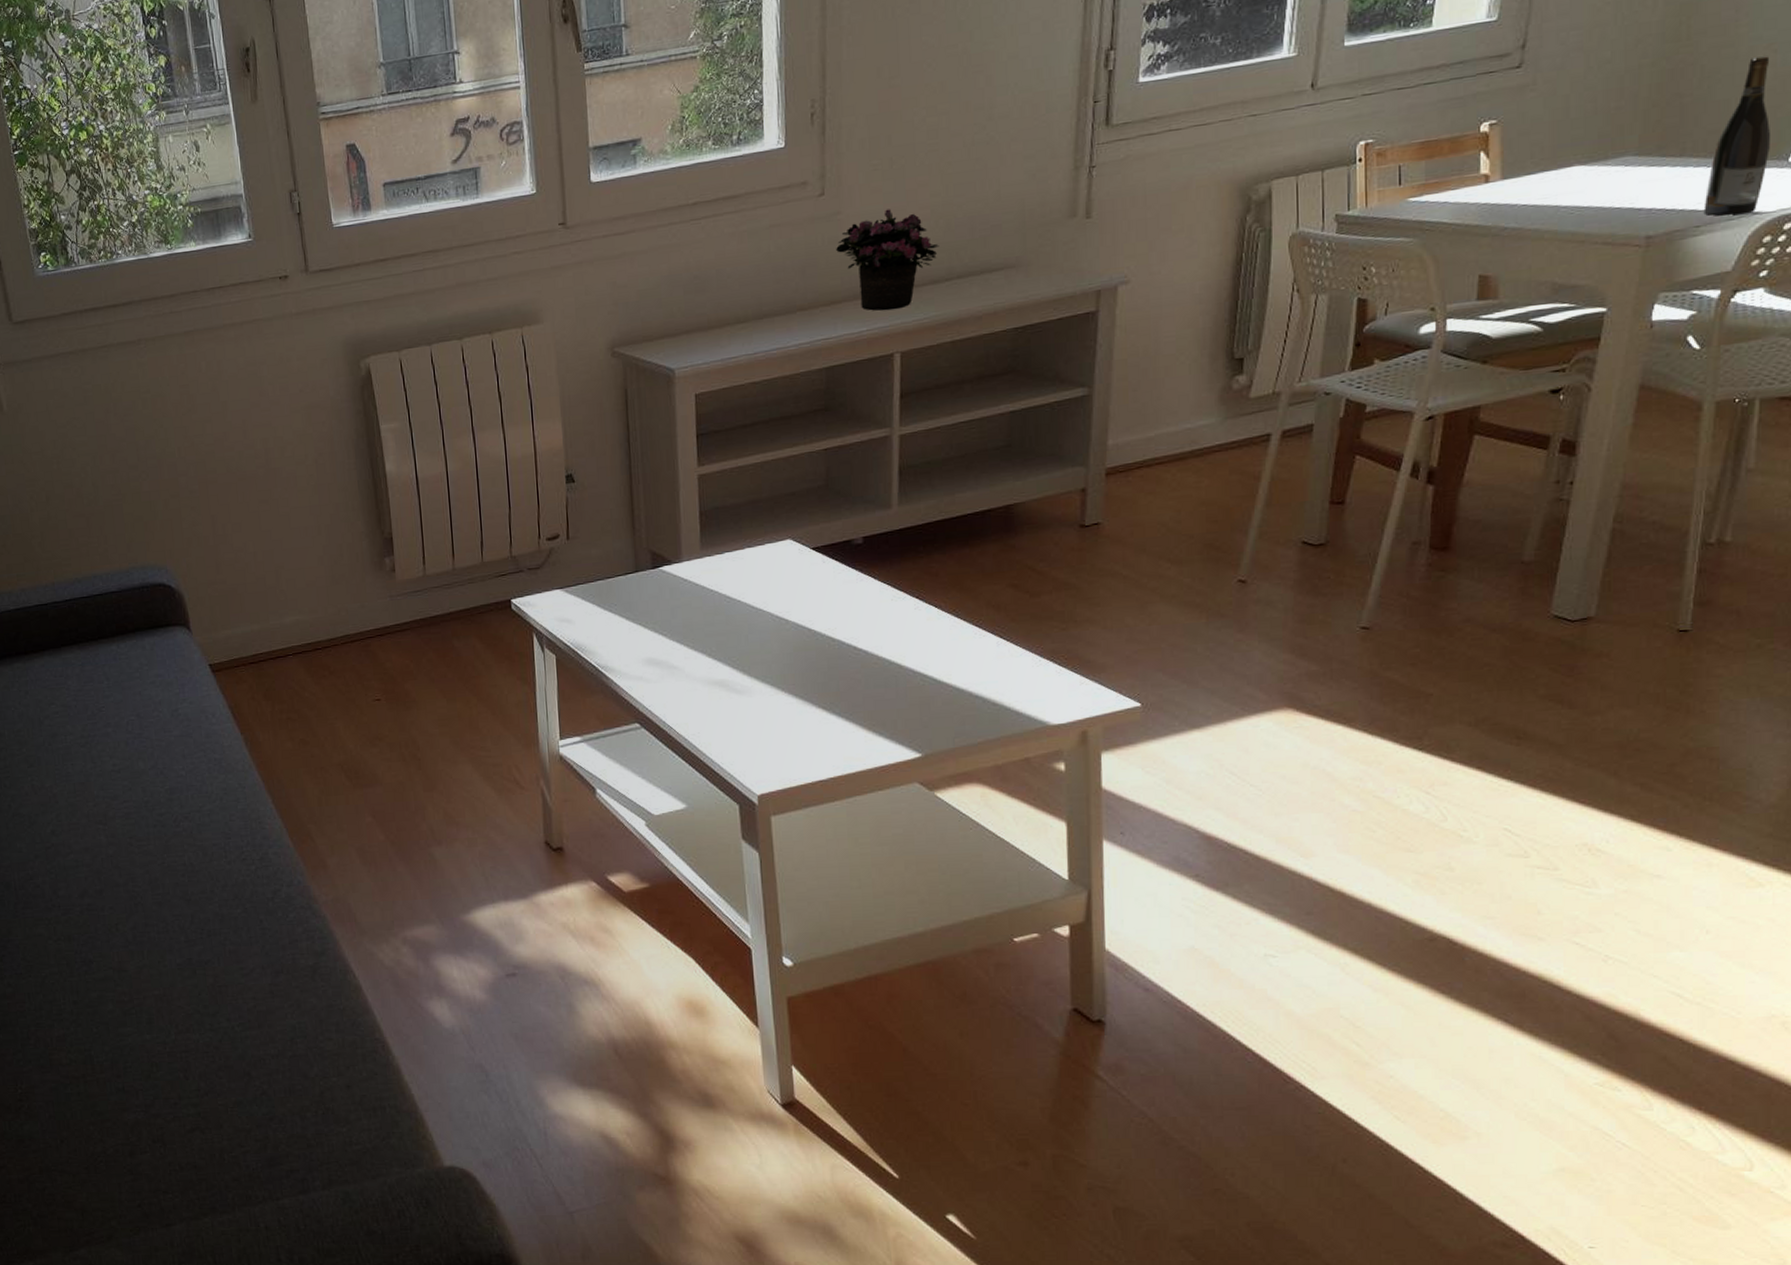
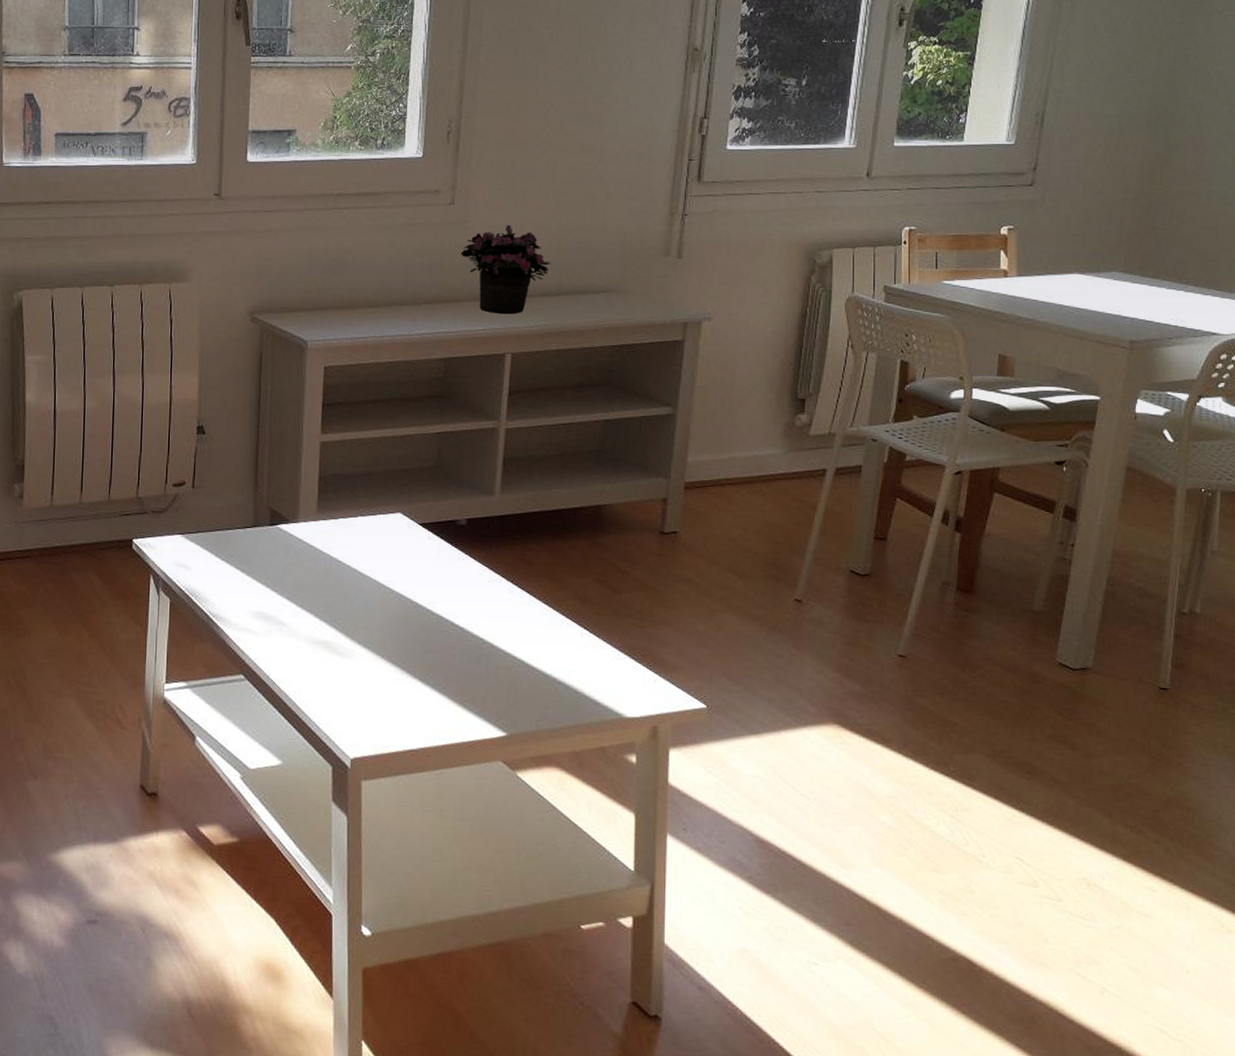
wine bottle: present [1703,56,1771,216] -> none [1174,207,1225,333]

